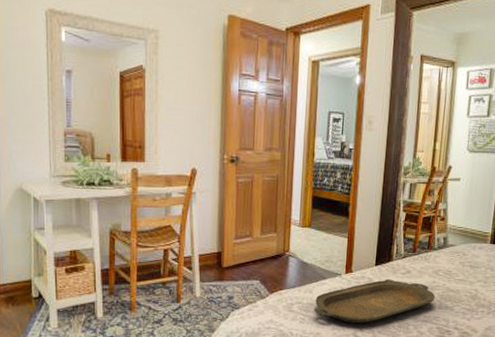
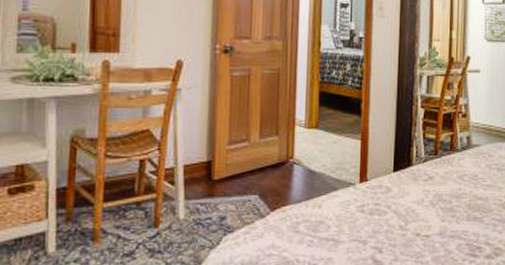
serving tray: present [314,279,436,323] -> none [325,188,462,244]

